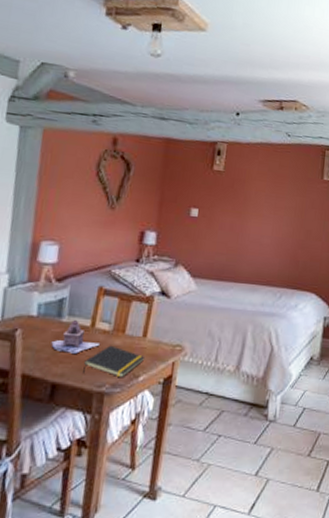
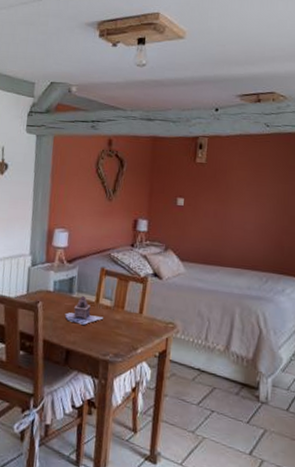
notepad: present [83,345,144,377] -> none [91,319,141,348]

